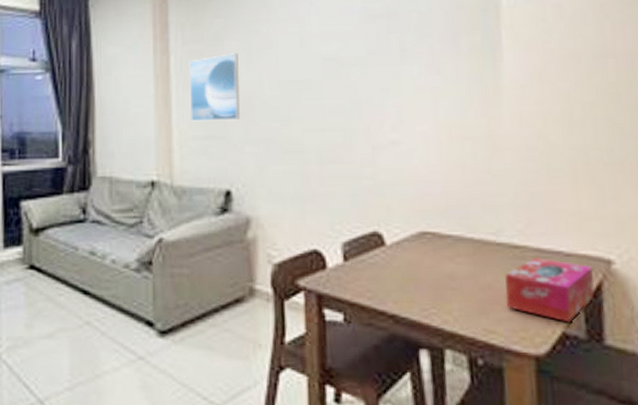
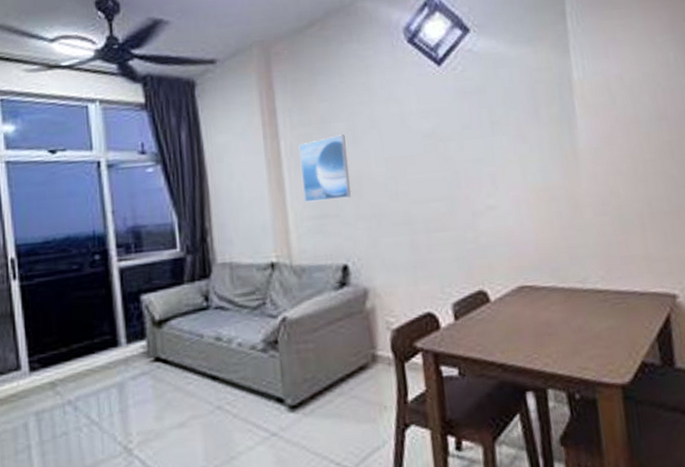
tissue box: present [505,258,595,323] -> none [592,299,665,353]

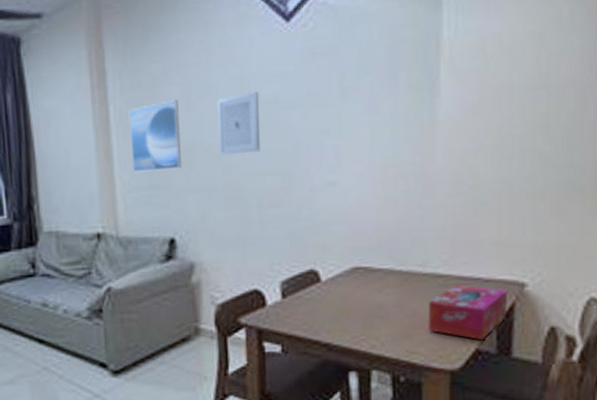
wall art: none [381,126,423,185] -> present [217,92,260,156]
tissue box: none [592,299,665,353] -> present [428,285,508,341]

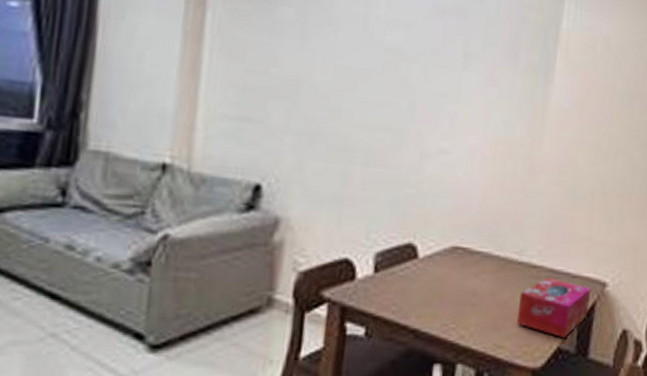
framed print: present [128,99,183,173] -> none [223,21,292,103]
wall art: present [217,92,260,156] -> none [329,33,382,102]

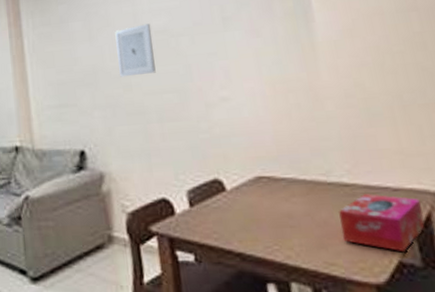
wall art: none [329,33,382,102] -> present [115,23,156,77]

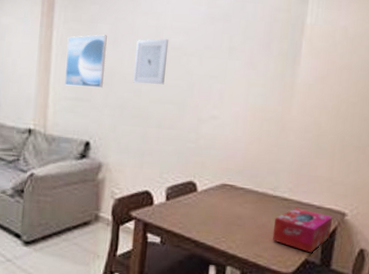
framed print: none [40,32,88,93] -> present [65,34,107,88]

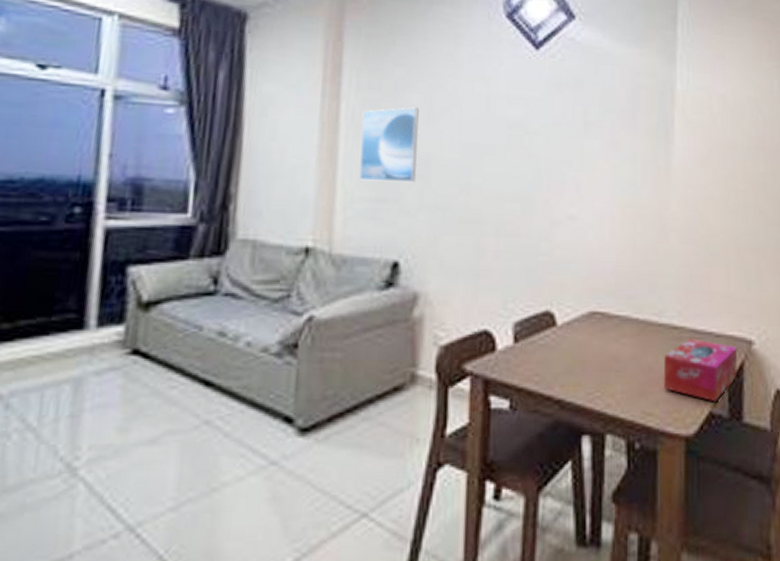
wall art: present [133,39,169,85] -> none [458,112,505,175]

